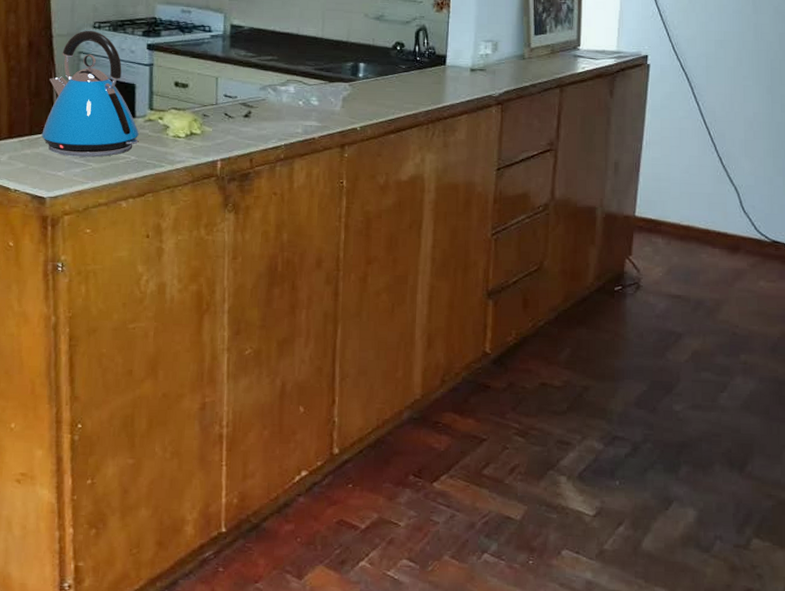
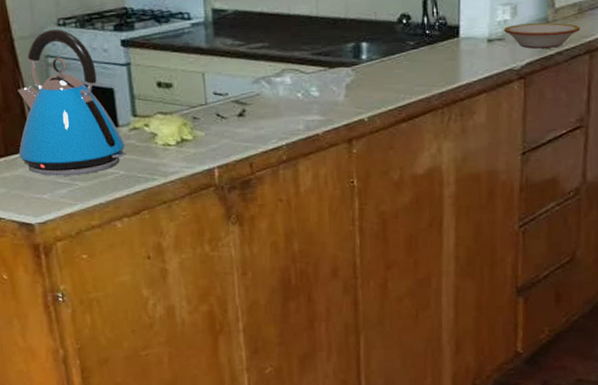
bowl: none [485,58,552,81] -> present [504,22,580,49]

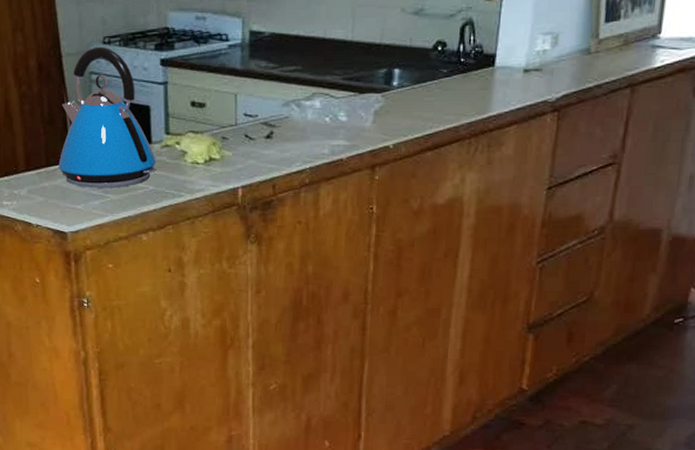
bowl: present [504,22,580,49] -> none [542,54,624,81]

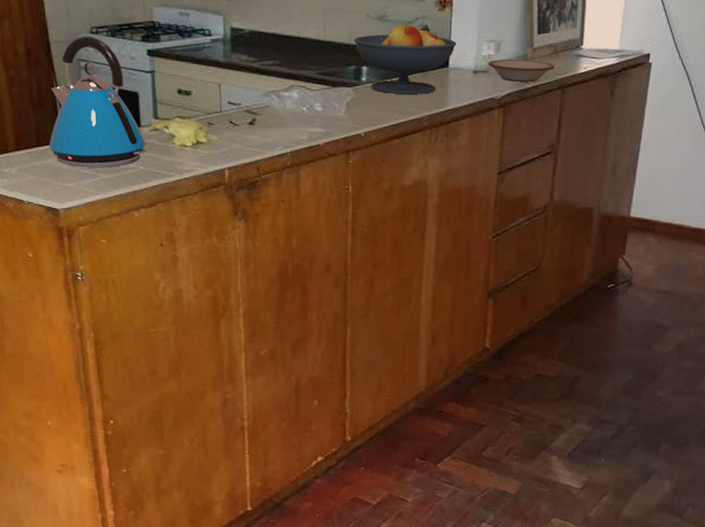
fruit bowl: none [386,18,506,99] -> present [354,24,457,94]
bowl: none [542,54,624,81] -> present [488,59,555,82]

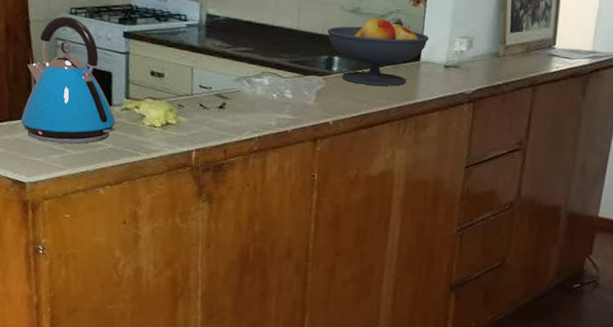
bowl: present [488,59,555,82] -> none [460,55,527,79]

